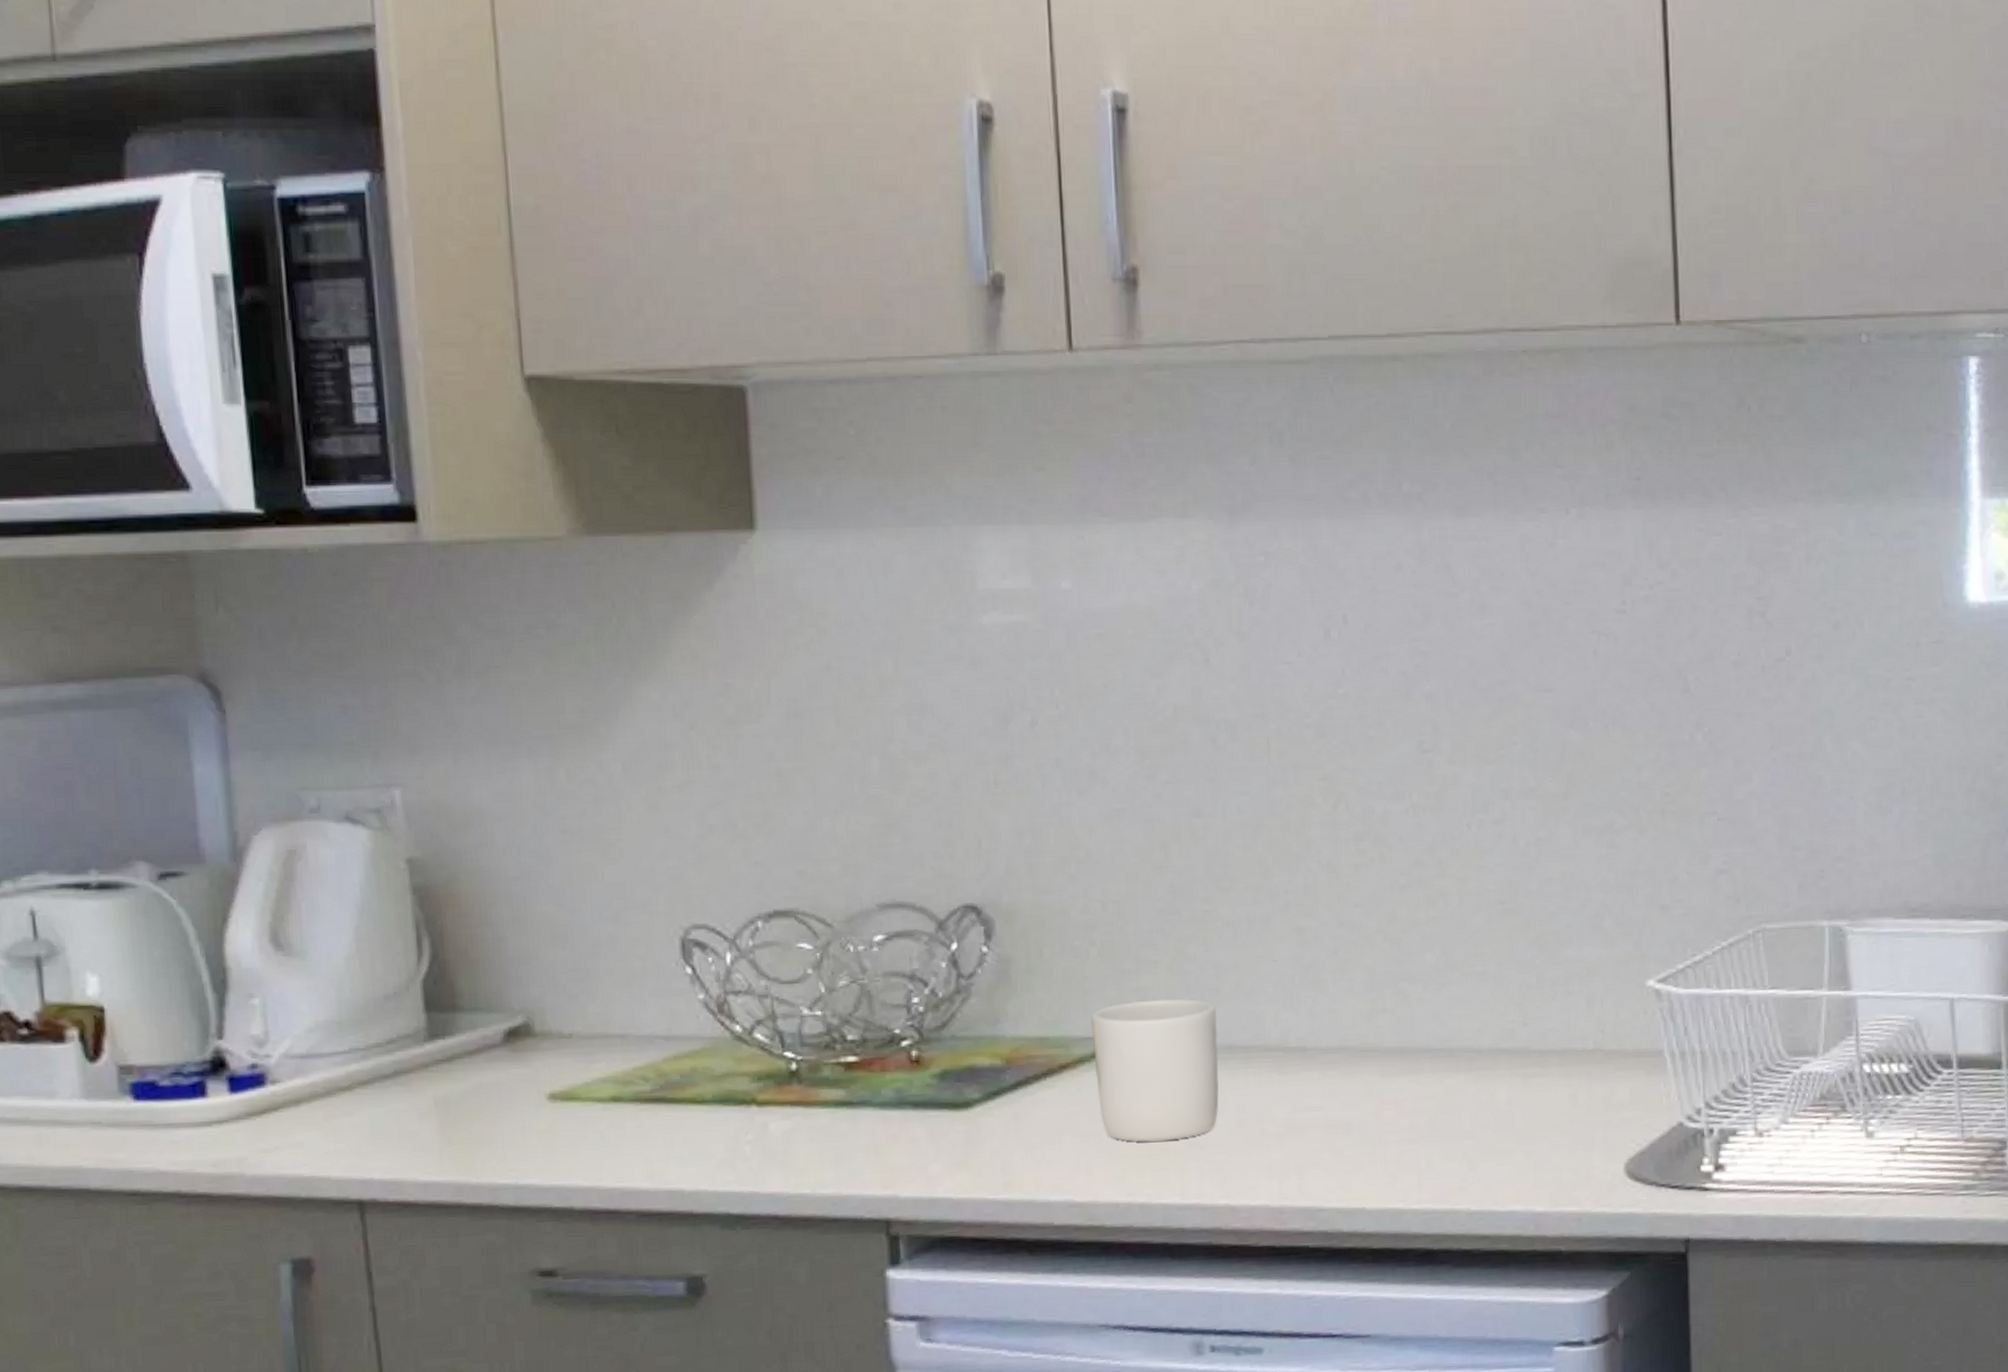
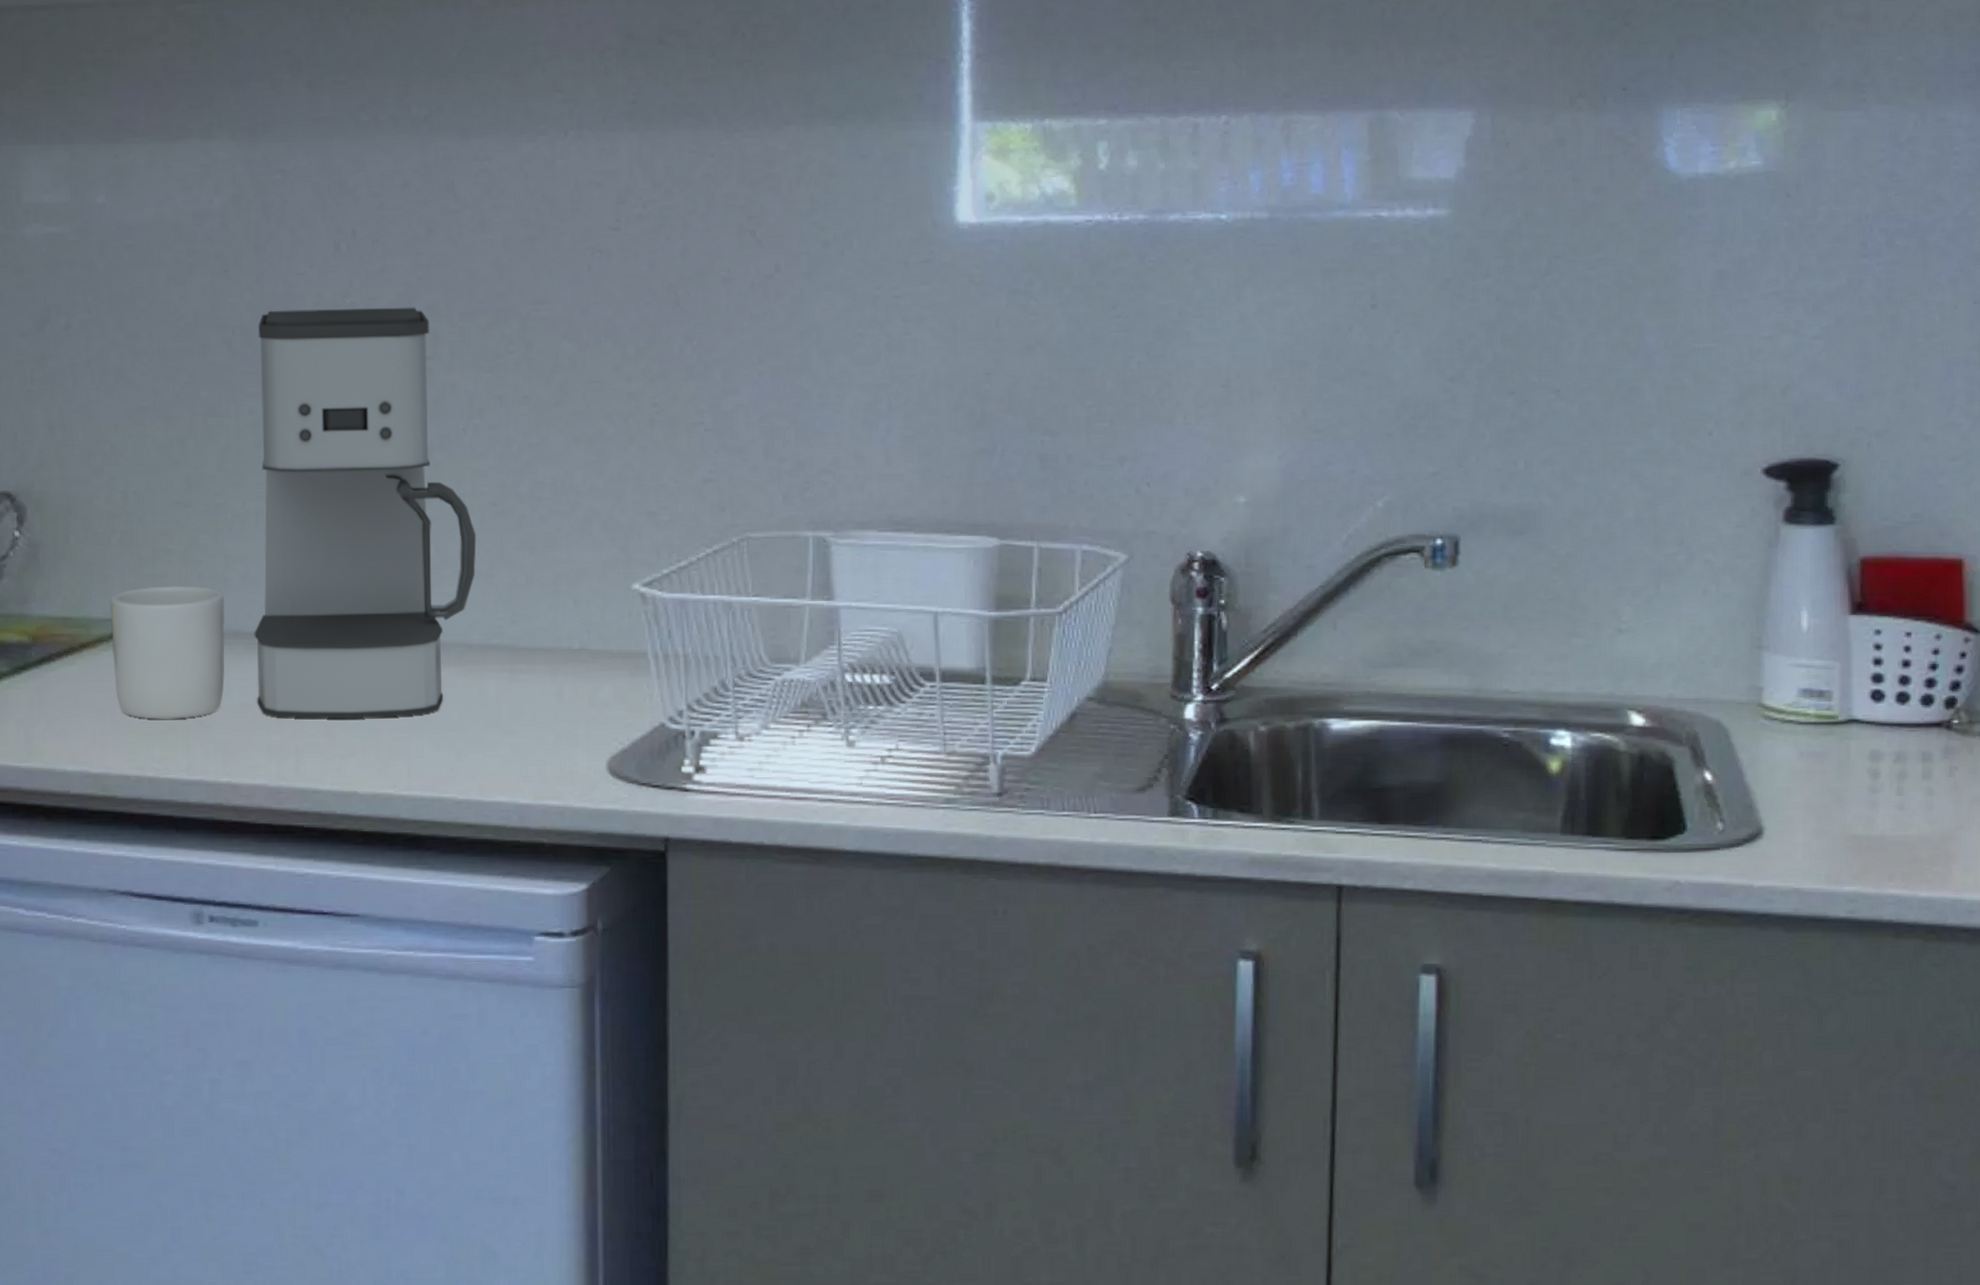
coffee maker: none [1243,697,1484,1135] -> present [254,307,477,719]

